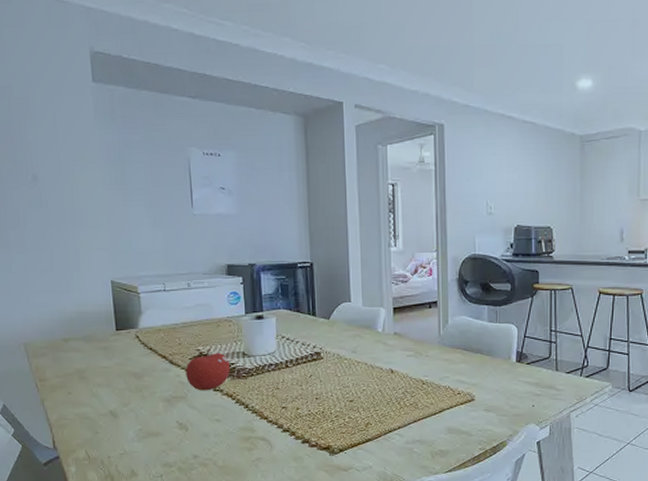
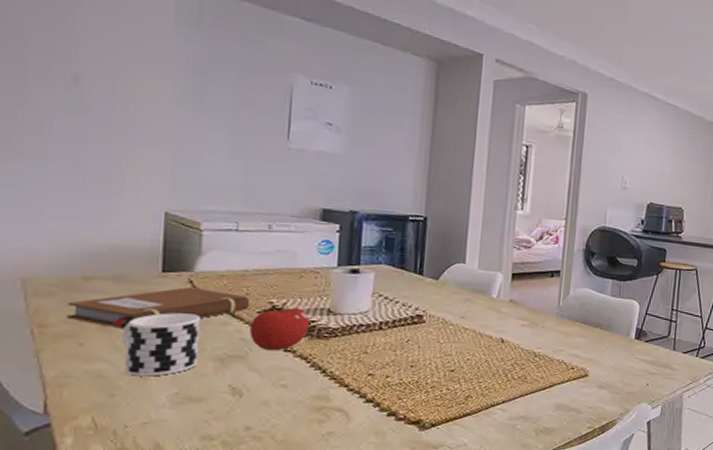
notebook: none [56,342,183,379] -> present [67,287,250,329]
cup: none [96,364,152,417] -> present [122,313,201,377]

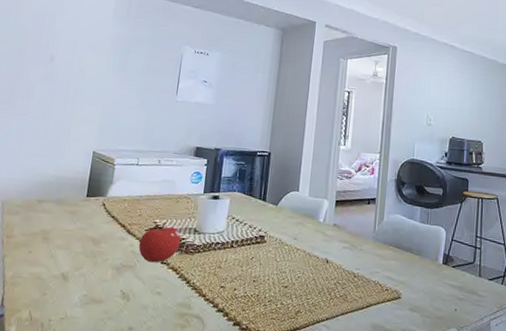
notebook: present [67,287,250,329] -> none [25,209,141,241]
cup: present [122,313,201,377] -> none [55,229,108,280]

